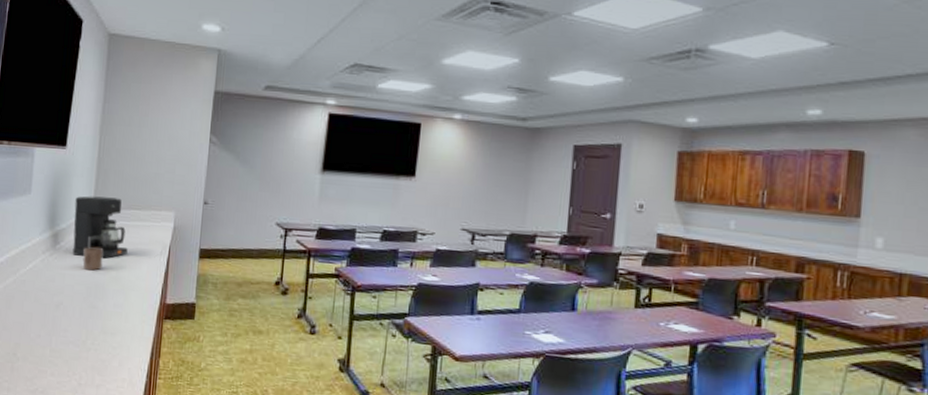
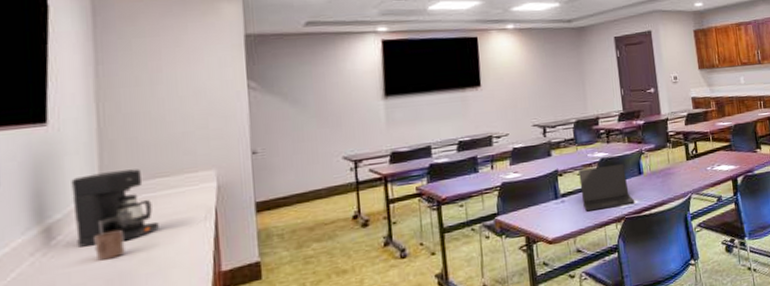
laptop: none [500,289,561,342] -> present [578,163,635,212]

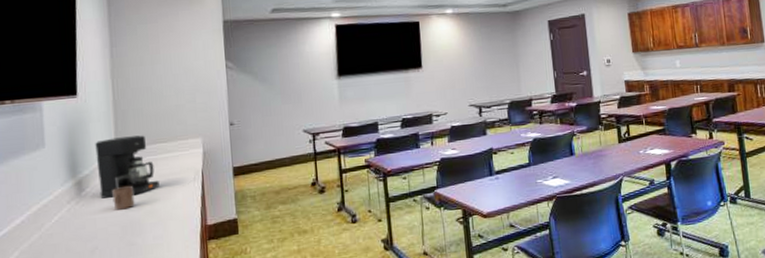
laptop: present [578,163,635,212] -> none [512,143,567,189]

